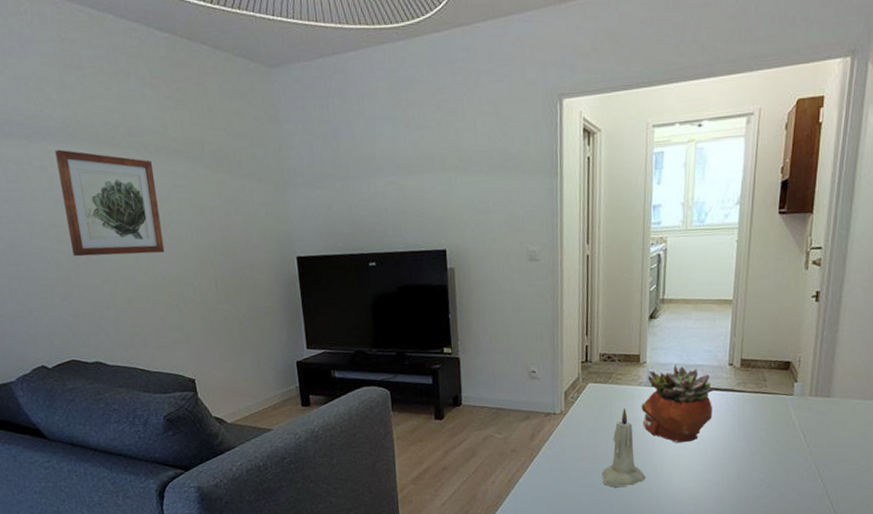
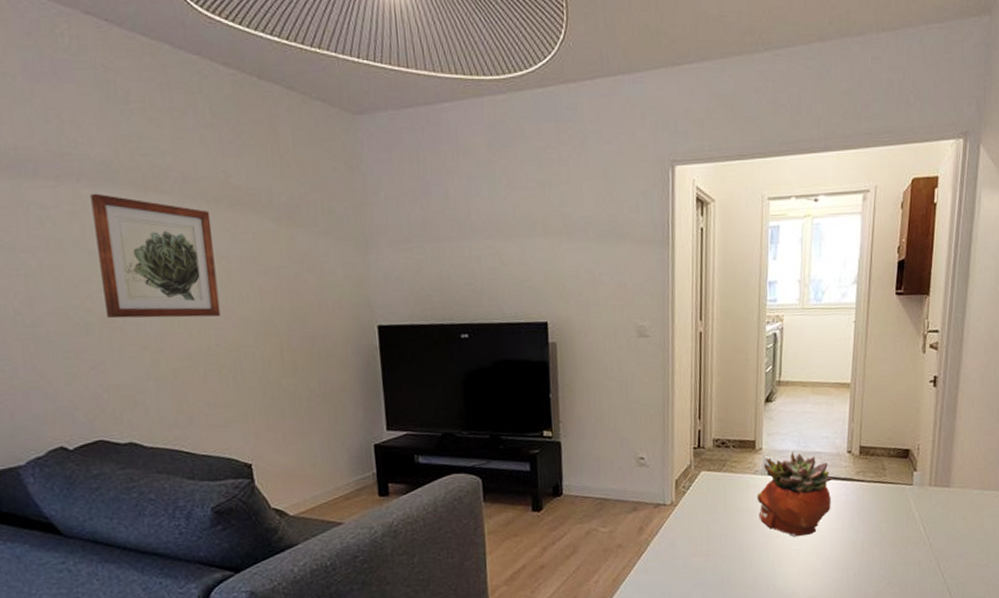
candle: present [602,408,646,487] -> none [715,499,762,586]

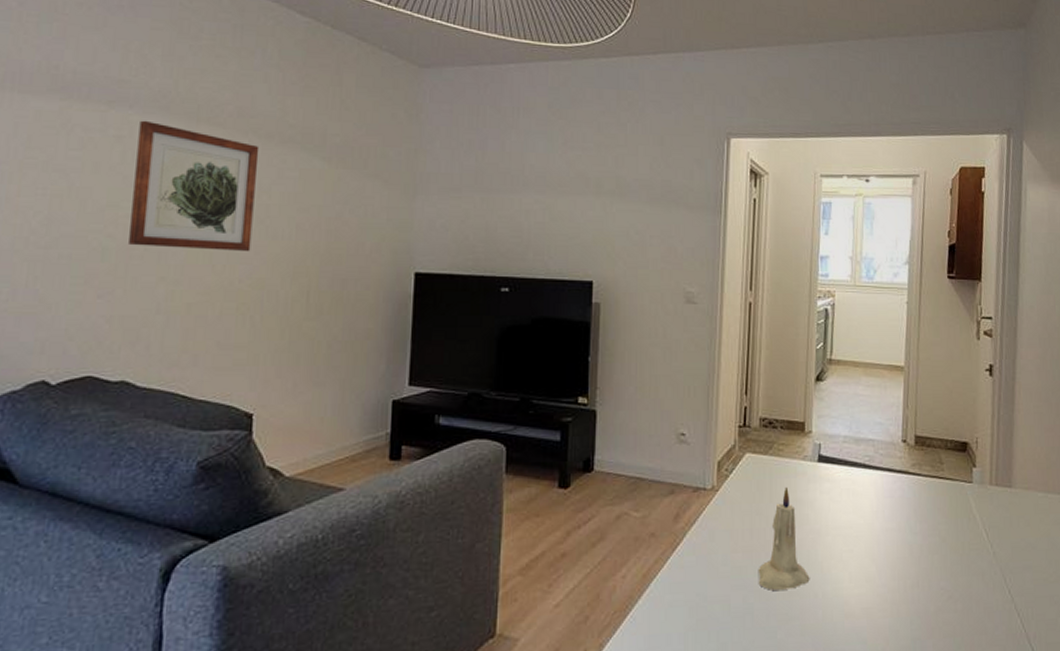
candle: none [715,499,762,586] -> present [758,487,810,590]
succulent planter: present [757,451,832,536] -> none [805,437,886,534]

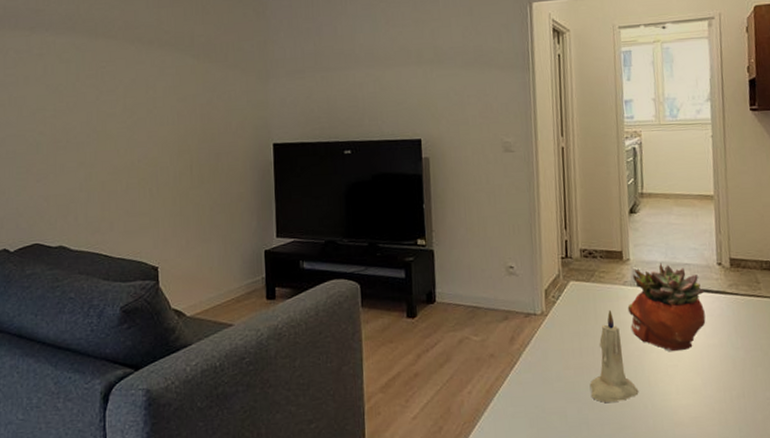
wall art: present [129,120,260,252] -> none [54,39,145,140]
succulent planter: none [805,437,886,534] -> present [627,263,706,351]

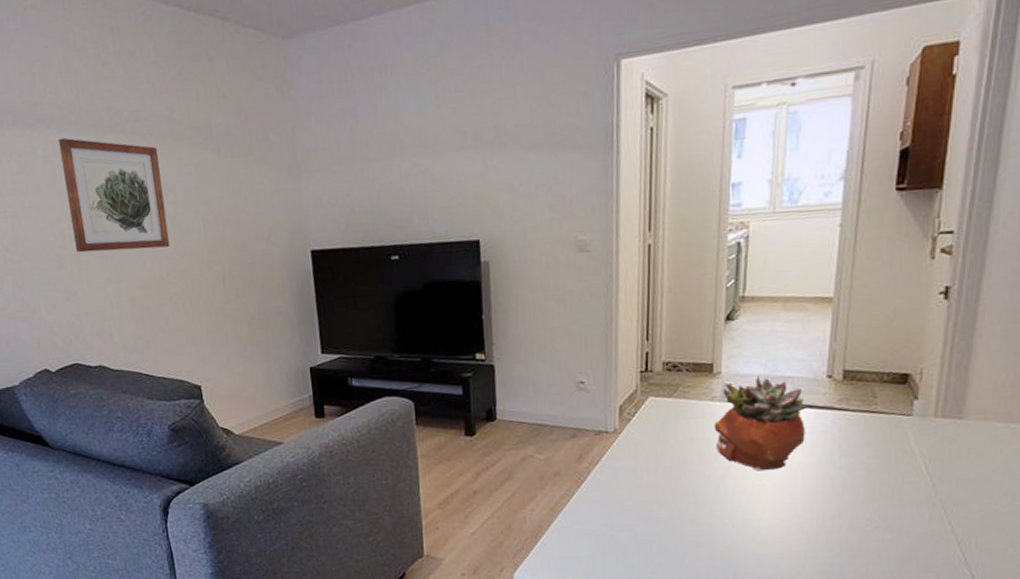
wall art: none [54,39,145,140] -> present [58,137,170,253]
candle: present [589,310,639,402] -> none [664,428,719,521]

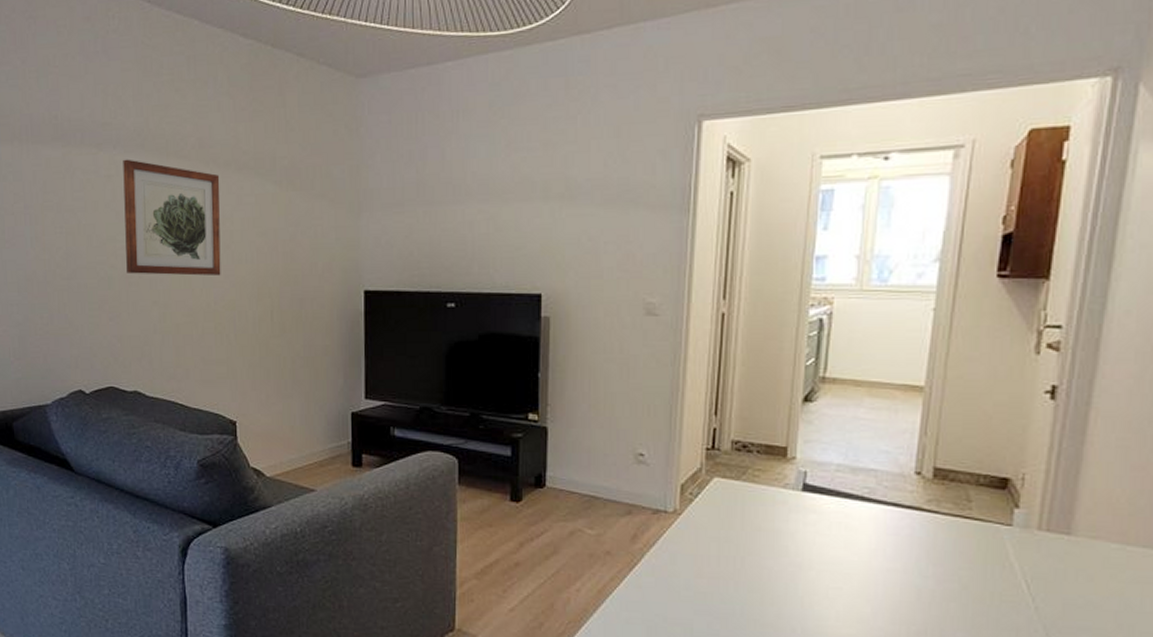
succulent planter: present [714,376,806,470] -> none [785,465,891,572]

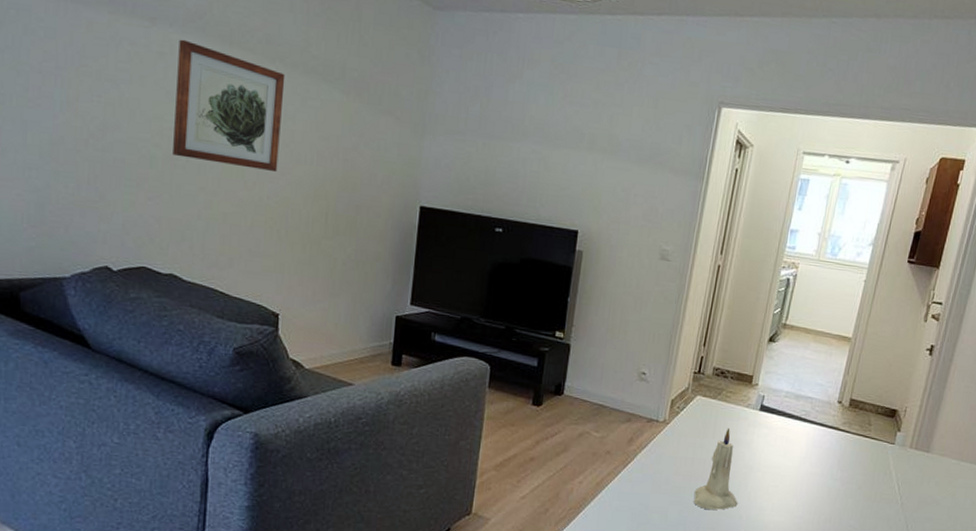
candle: none [725,516,787,621] -> present [693,428,738,510]

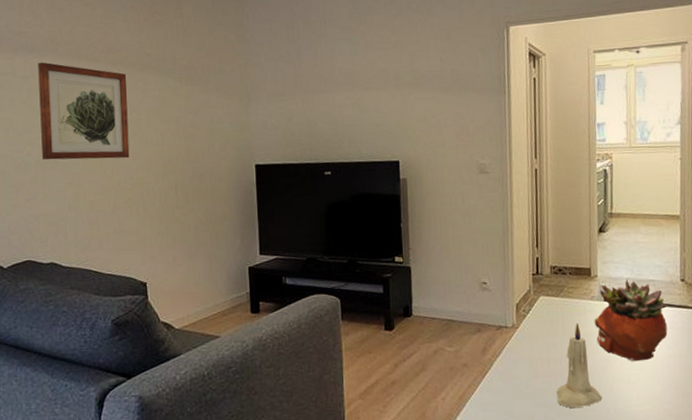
succulent planter: none [744,392,819,474] -> present [594,279,668,361]

